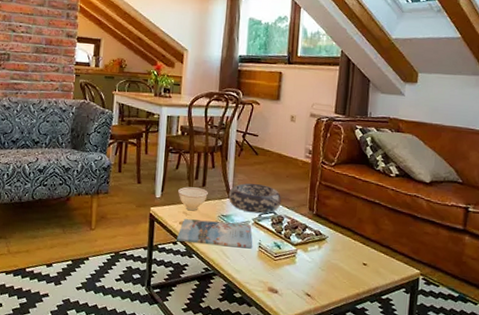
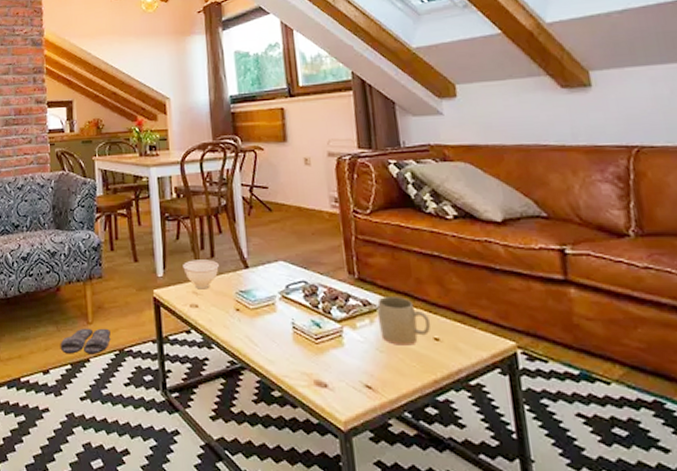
slippers: none [64,232,110,254] -> present [60,328,112,354]
magazine: present [177,219,253,249] -> none [190,300,285,331]
decorative bowl: present [228,183,282,214] -> none [243,247,312,285]
mug: none [324,230,363,267] -> present [377,297,431,346]

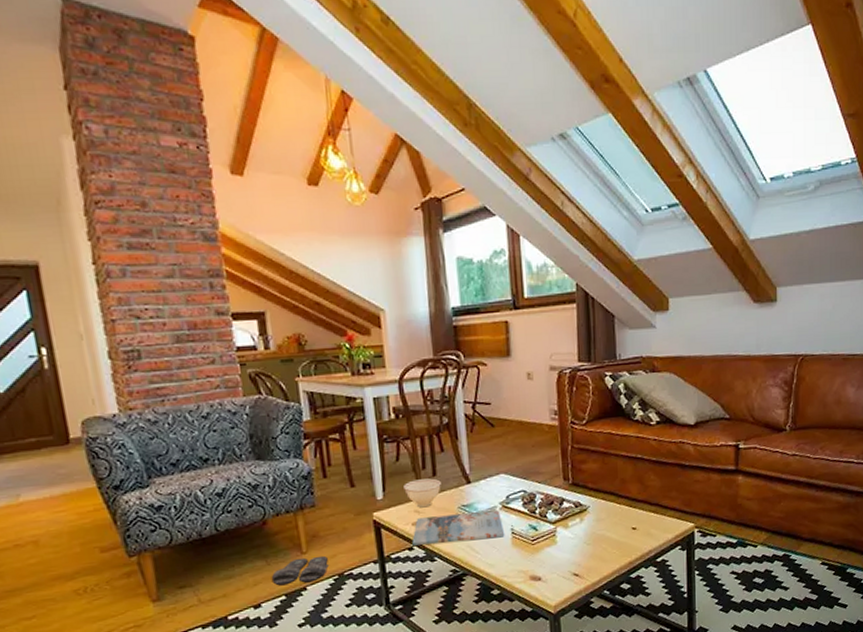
magazine: none [190,300,285,331] -> present [412,510,505,546]
mug: present [377,297,431,346] -> none [586,496,631,537]

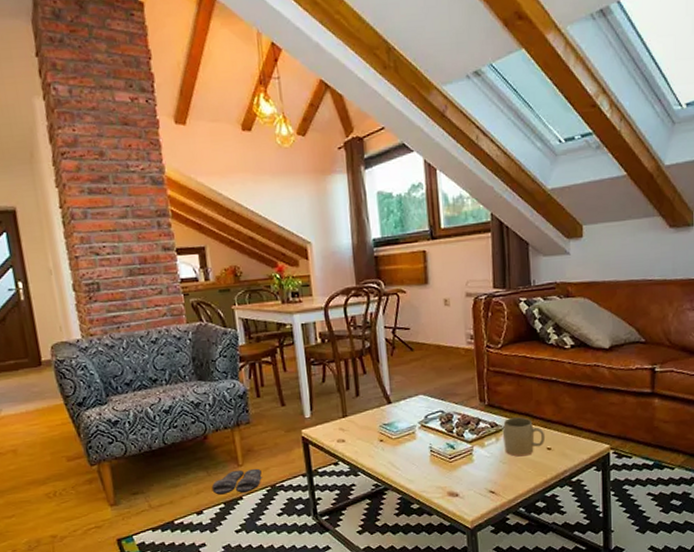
bowl: present [404,478,441,508] -> none [329,398,364,426]
magazine: present [412,510,505,546] -> none [337,429,424,461]
mug: none [586,496,631,537] -> present [502,417,546,457]

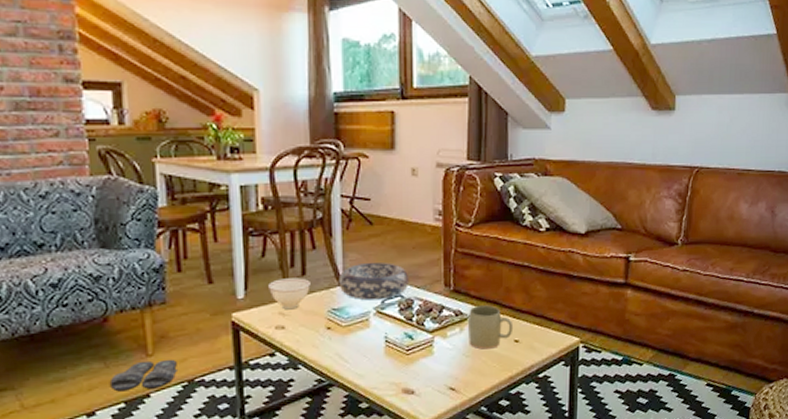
bowl: none [329,398,364,426] -> present [268,278,310,310]
decorative bowl: none [387,382,448,416] -> present [338,262,410,301]

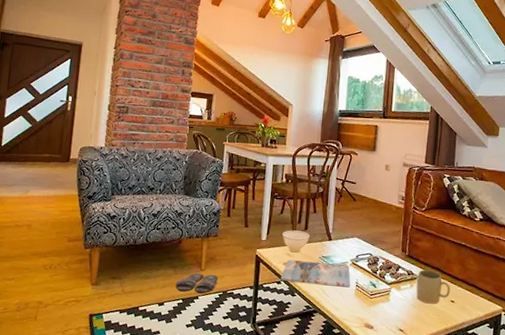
magazine: none [274,316,378,351] -> present [280,260,351,288]
decorative bowl: present [338,262,410,301] -> none [328,227,378,255]

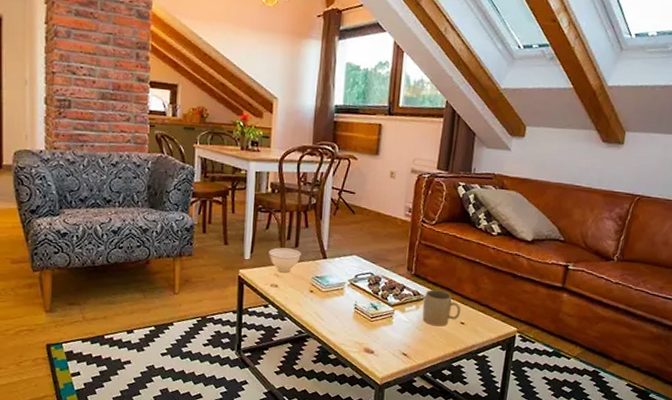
slippers: present [175,273,219,294] -> none [145,297,196,319]
magazine: present [280,260,351,288] -> none [268,281,349,310]

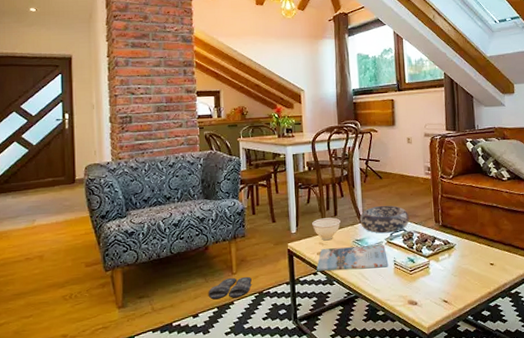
slippers: none [145,297,196,319] -> present [208,276,253,300]
magazine: none [268,281,349,310] -> present [316,245,389,271]
decorative bowl: none [322,243,380,275] -> present [359,205,410,234]
mug: present [422,290,461,327] -> none [453,236,489,271]

